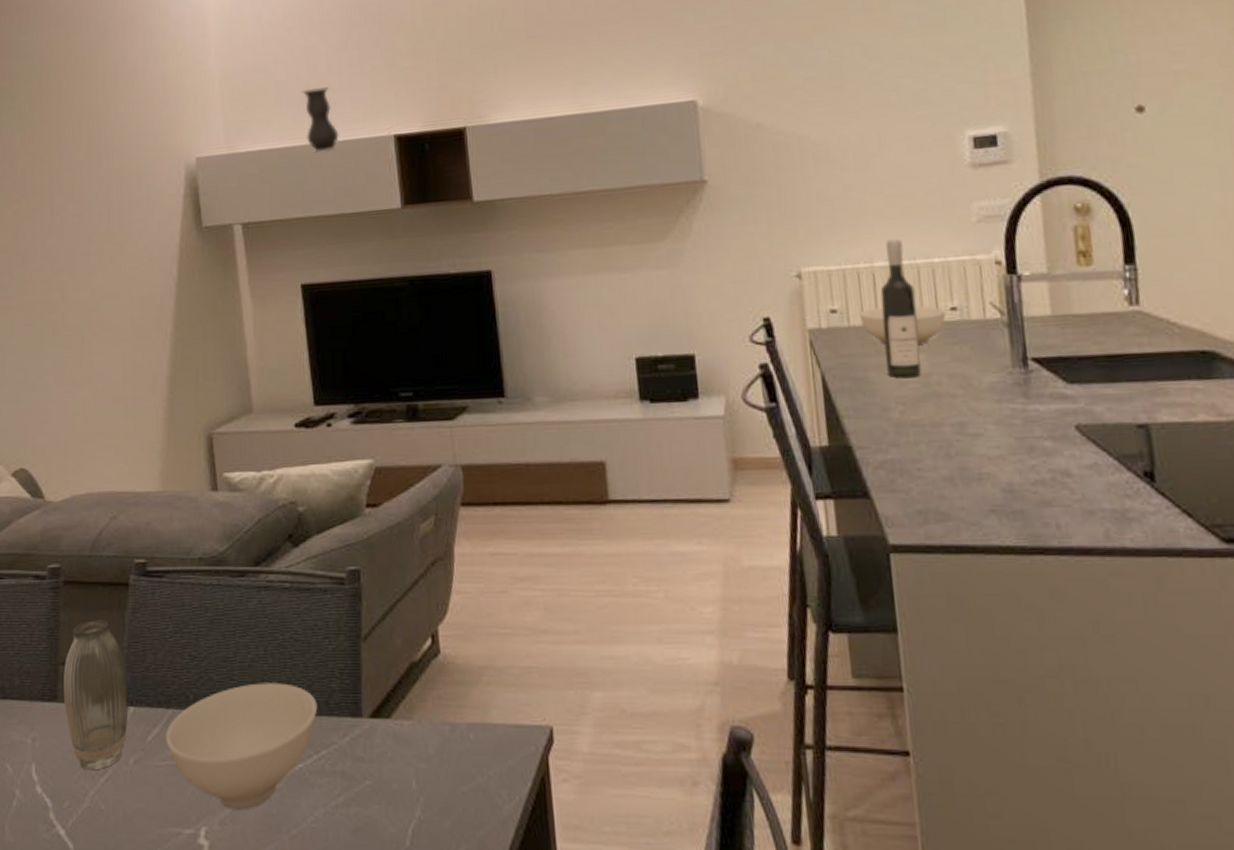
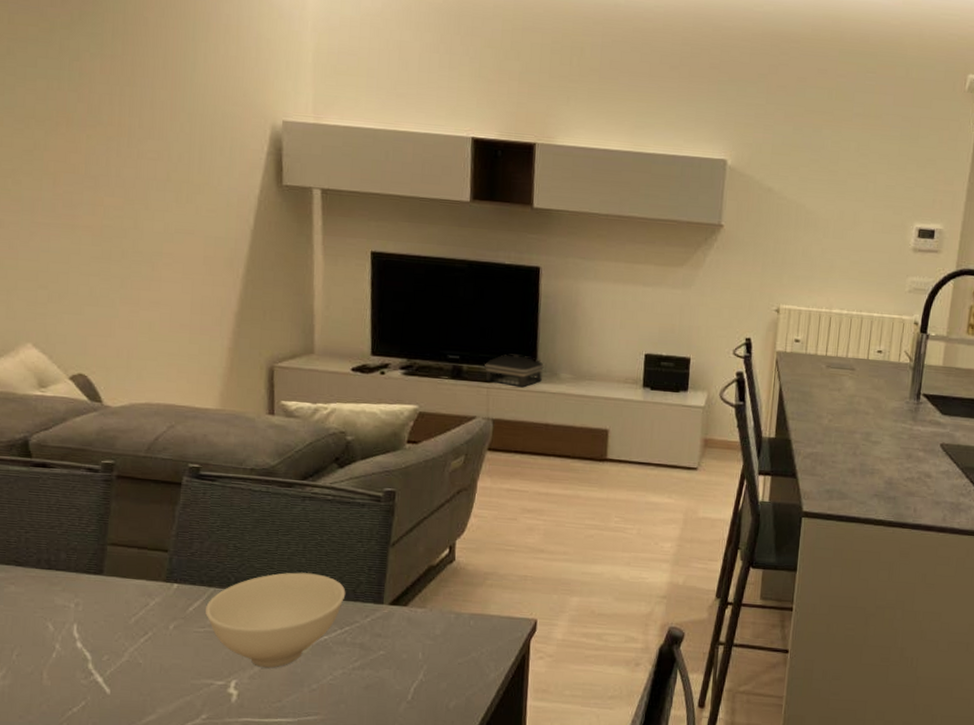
vase: present [63,620,128,771] -> none [109,510,174,632]
vase: present [302,87,339,153] -> none [391,80,422,140]
wireless router: none [443,380,514,422] -> present [484,354,544,388]
bowl: present [859,306,946,344] -> none [814,342,874,374]
bottle: present [880,239,921,379] -> none [825,294,857,397]

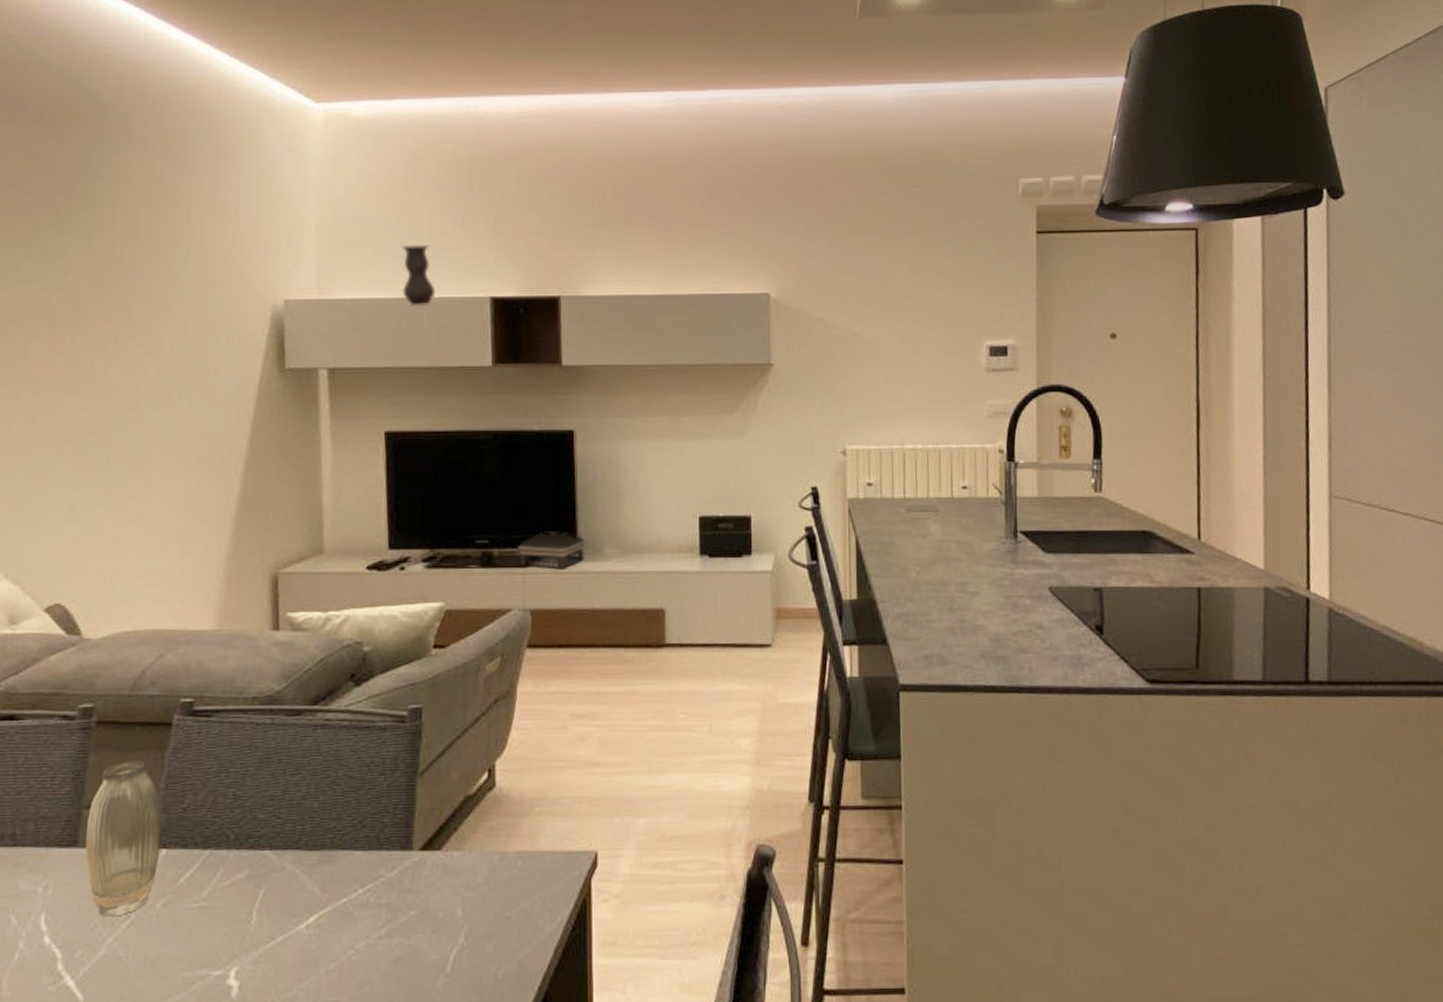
vase: none [109,510,174,632] -> present [85,761,162,917]
bowl: present [206,572,346,668] -> none [200,819,368,947]
vase: none [391,80,422,140] -> present [401,245,436,307]

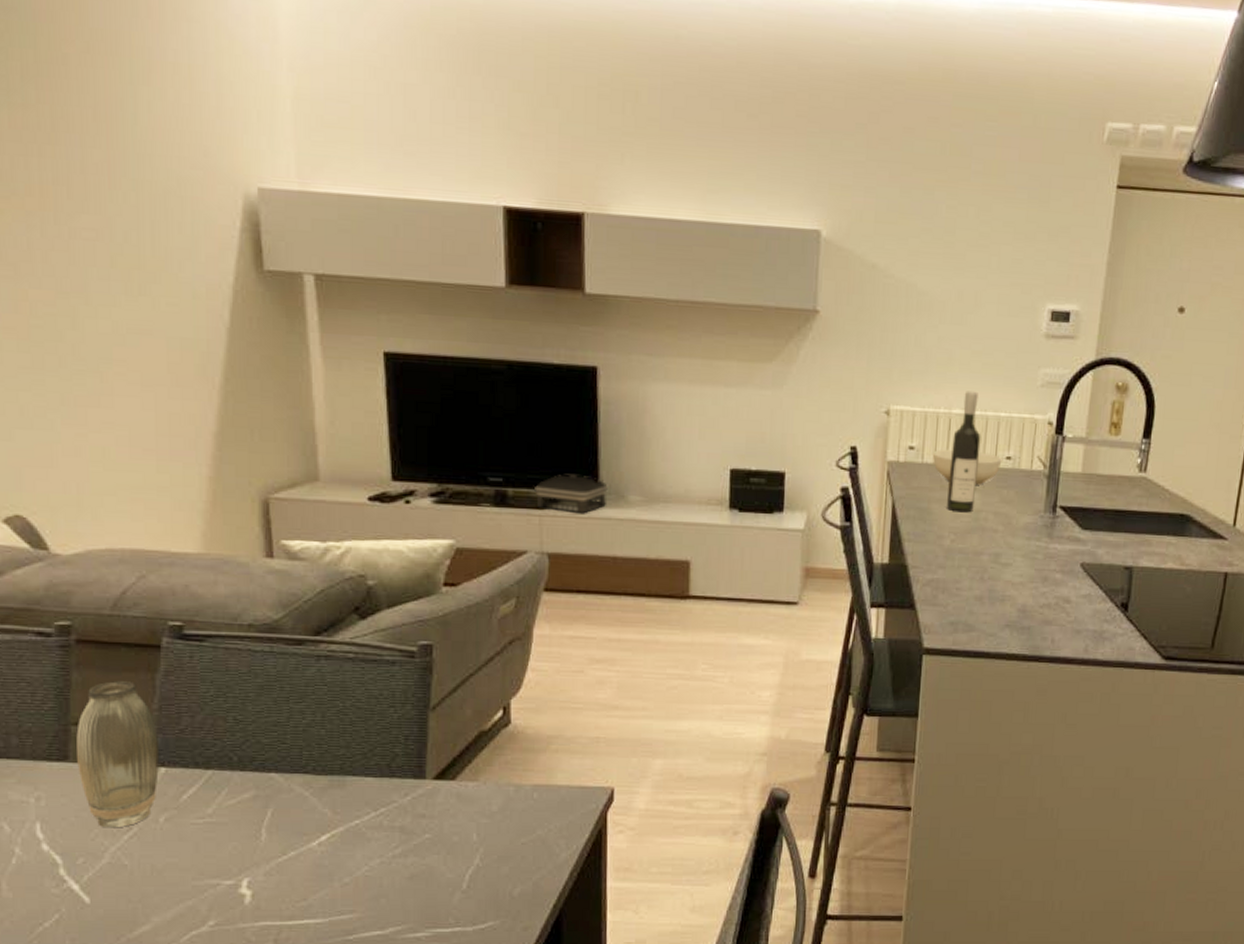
vase: present [401,245,436,307] -> none [397,134,439,210]
bowl: none [890,483,958,516] -> present [932,449,1002,485]
bottle: none [908,426,936,544] -> present [946,391,981,513]

